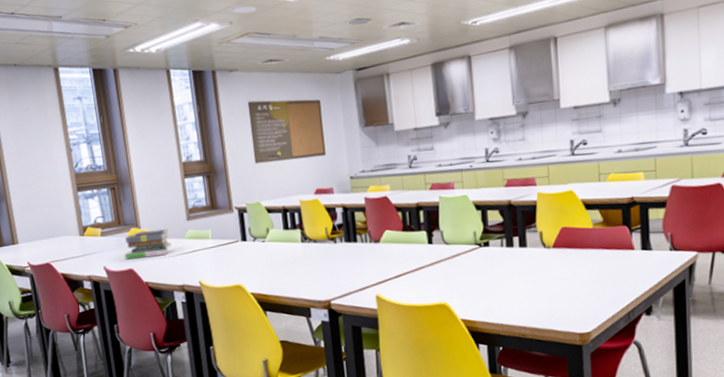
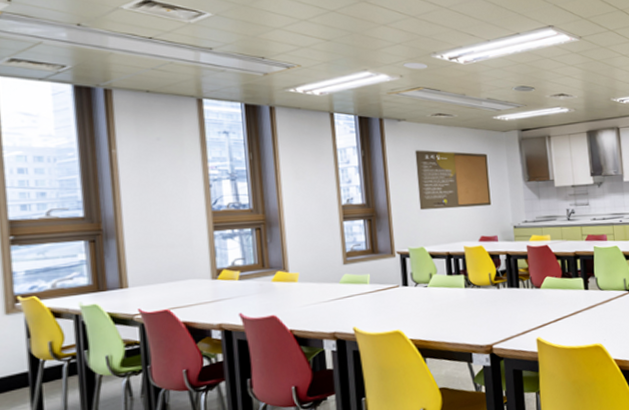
books: present [124,229,172,260] -> none [266,273,324,306]

